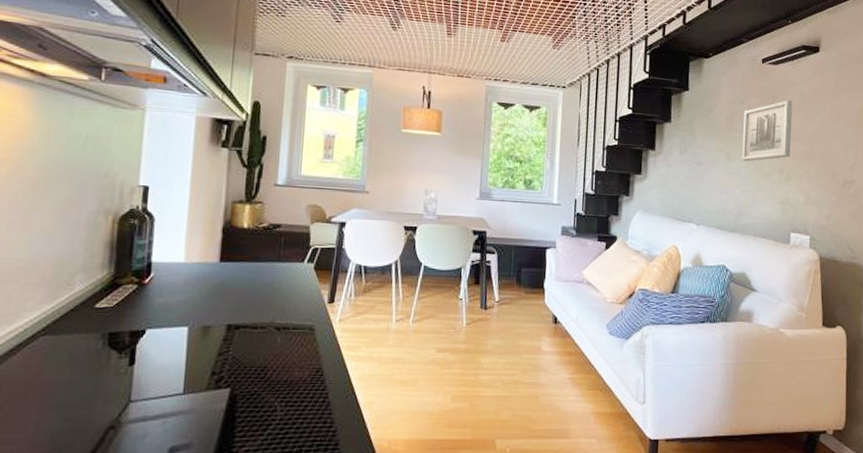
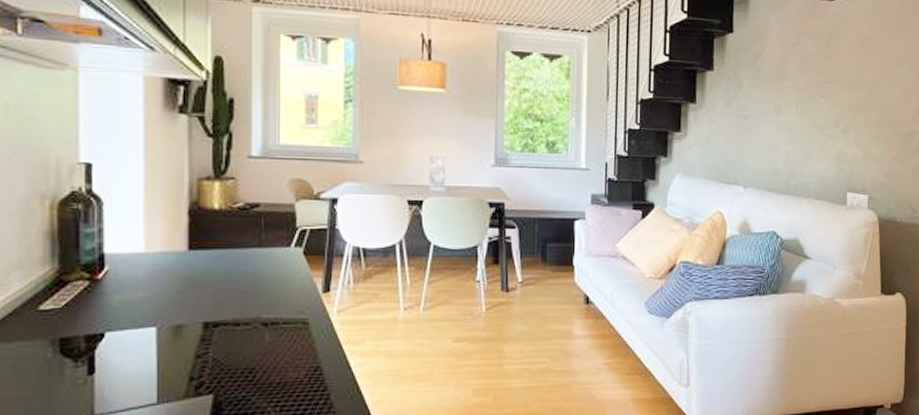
wall art: present [742,100,793,162] -> none [794,41,850,114]

